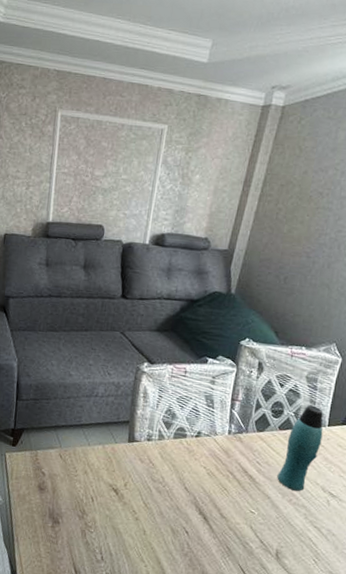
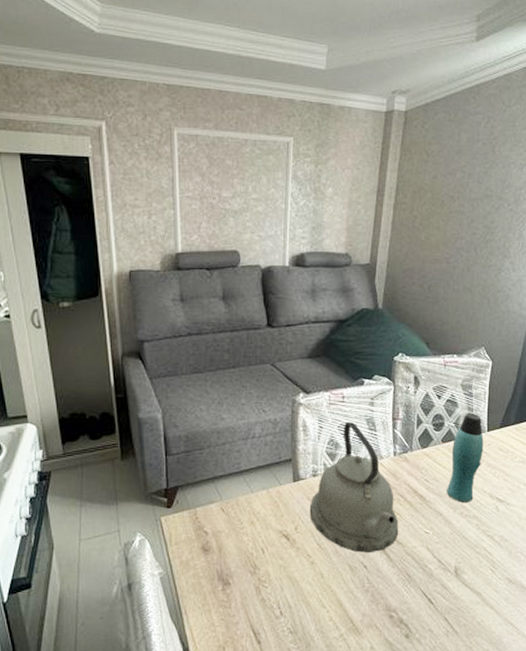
kettle: none [140,396,226,521] -> present [309,422,399,553]

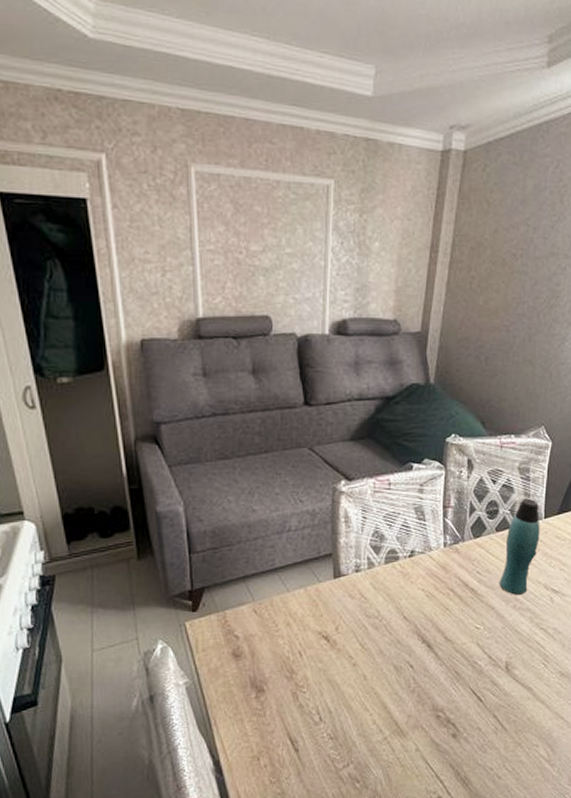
kettle: present [309,422,399,553] -> none [351,511,448,652]

